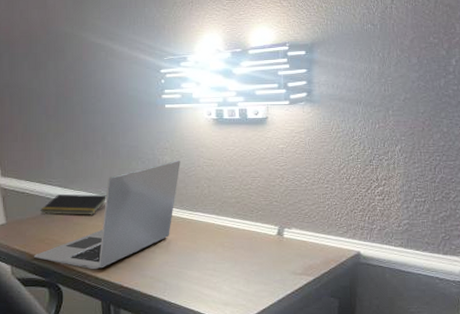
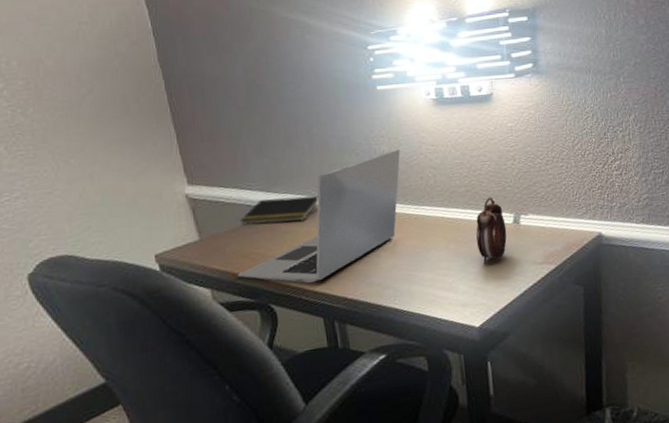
alarm clock: none [241,209,271,270] -> present [476,197,507,265]

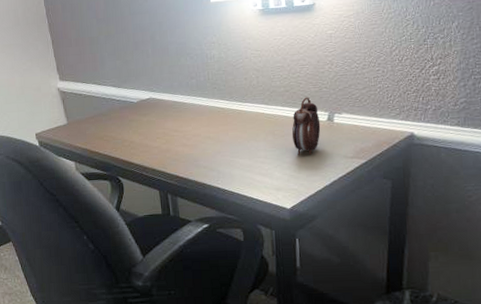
laptop: present [237,148,400,284] -> none [94,53,228,163]
notepad: present [239,195,319,225] -> none [97,91,159,113]

